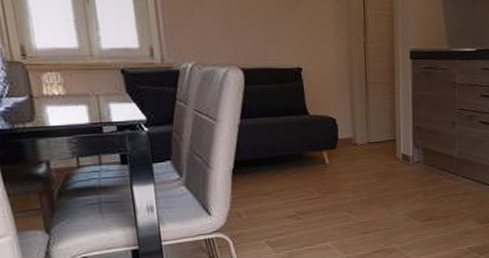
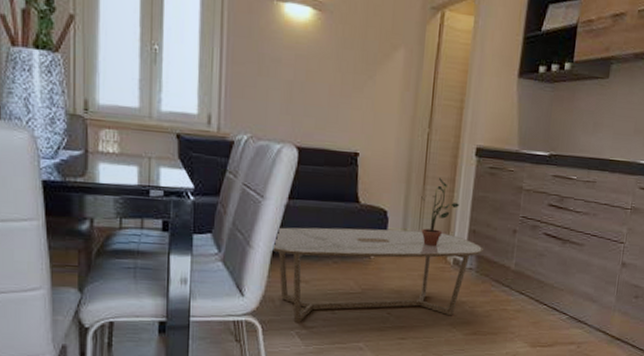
coffee table: none [231,133,429,233] -> present [271,227,485,323]
potted plant: none [365,83,401,146] -> present [421,178,459,246]

